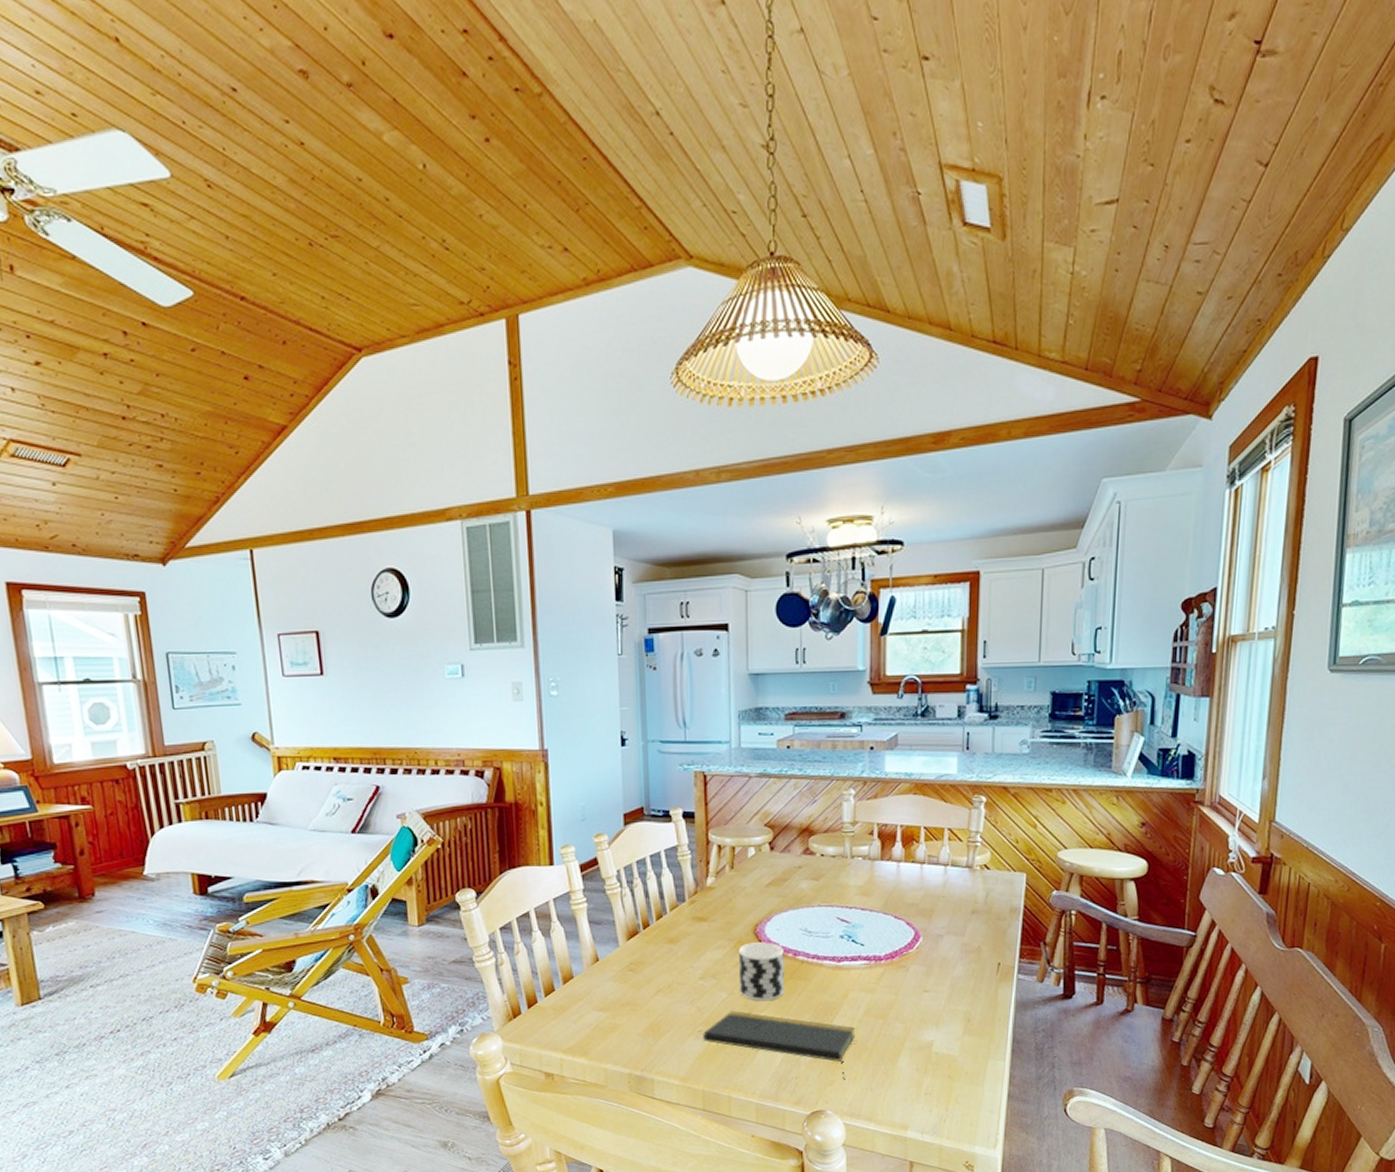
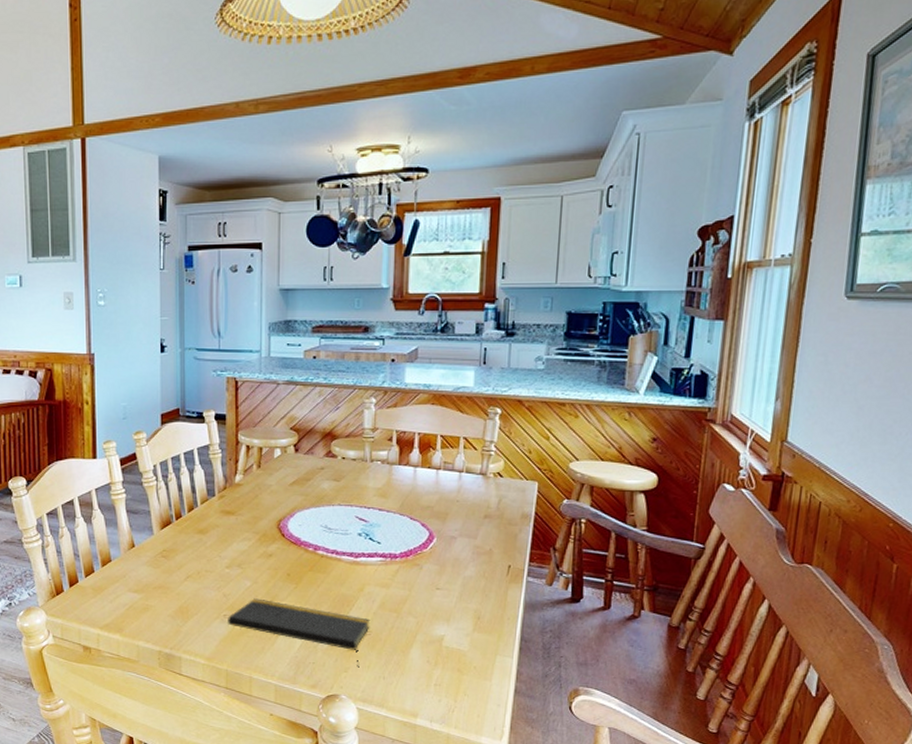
cup: present [738,942,784,1001] -> none [262,536,305,591]

